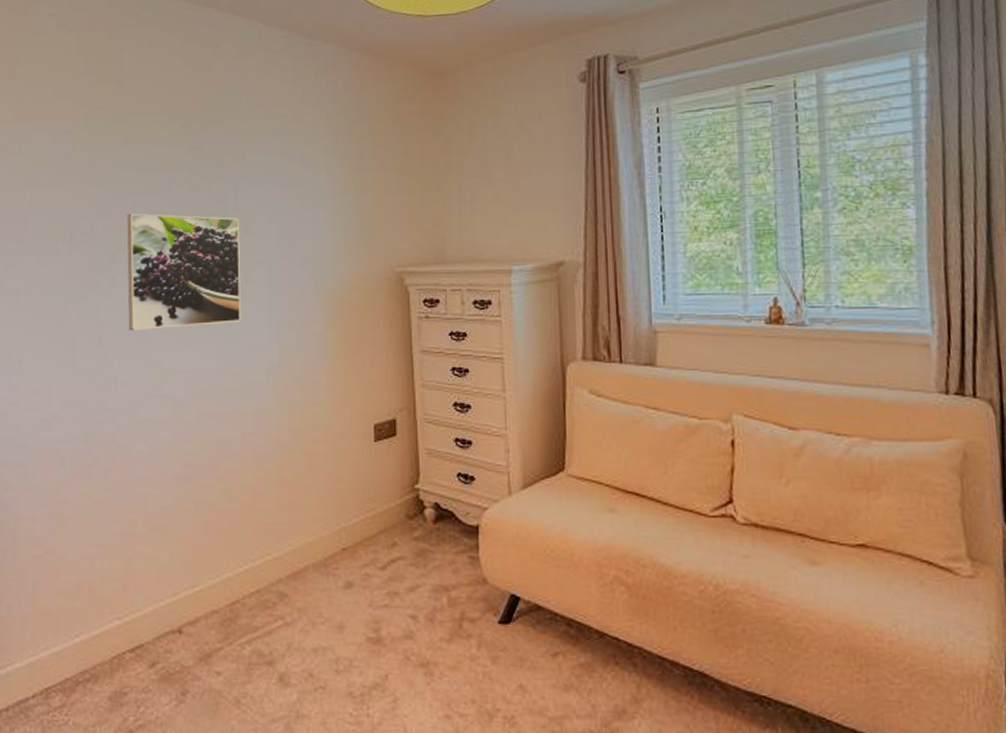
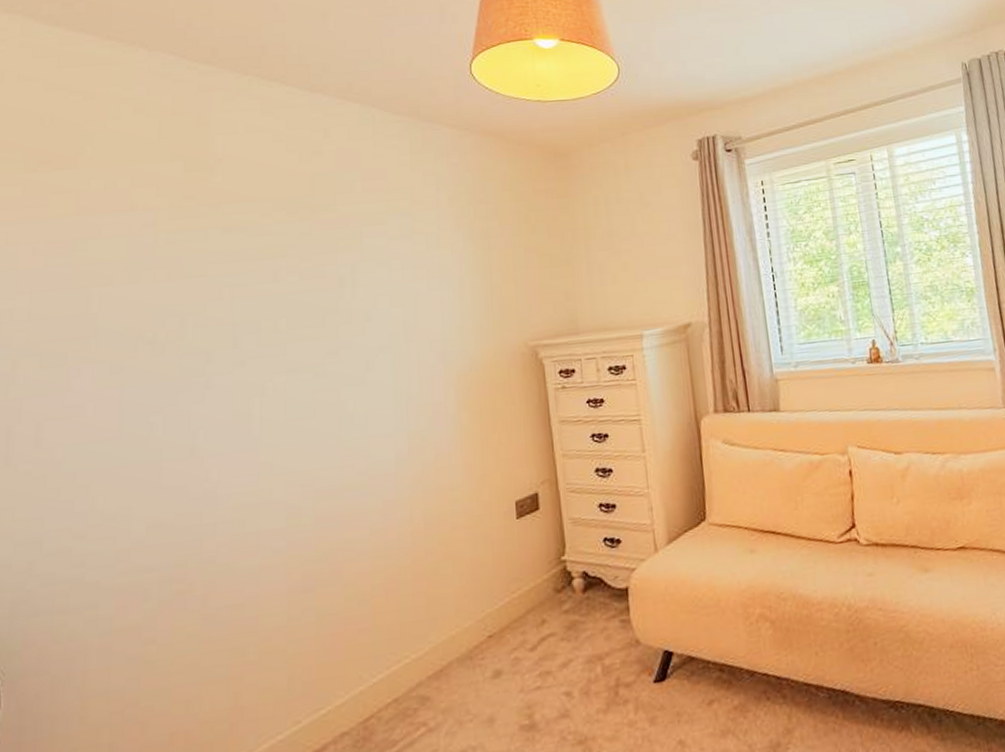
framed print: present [127,213,242,331] -> none [225,304,365,436]

